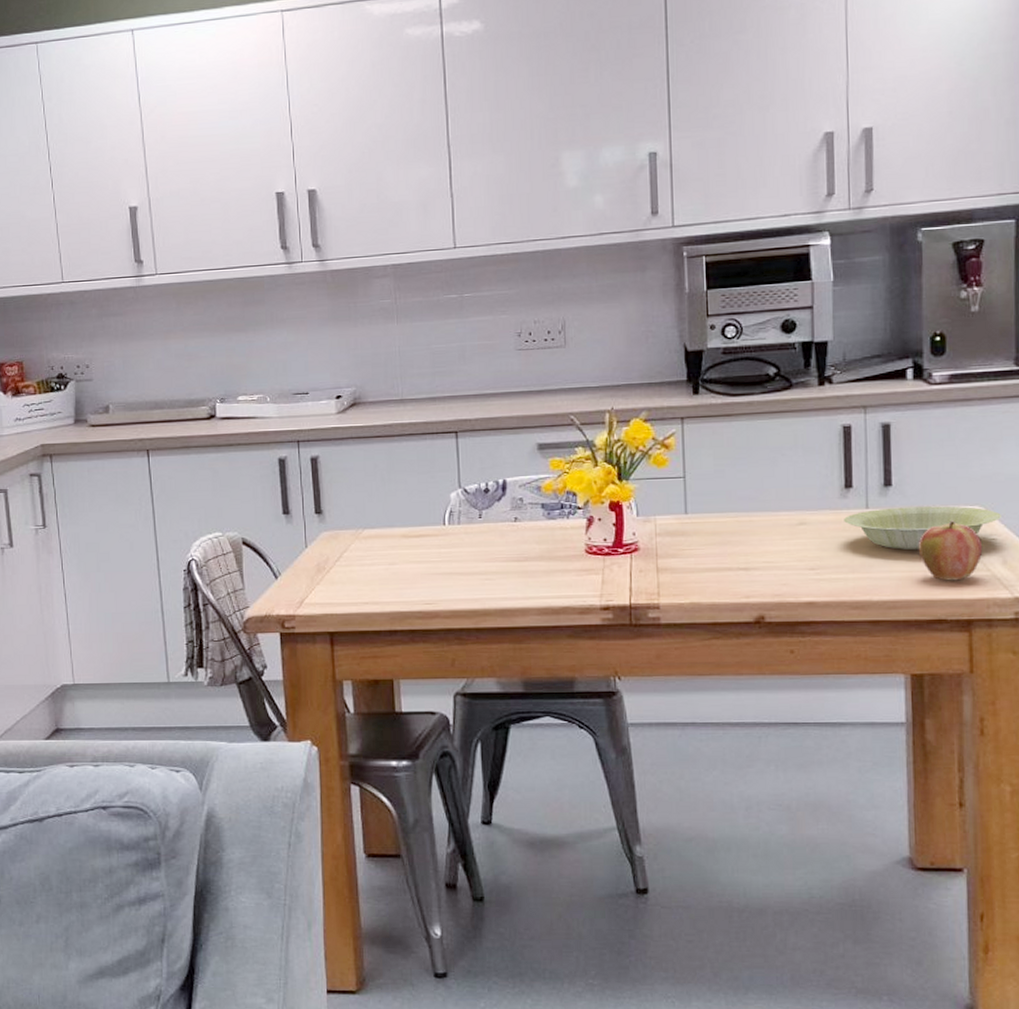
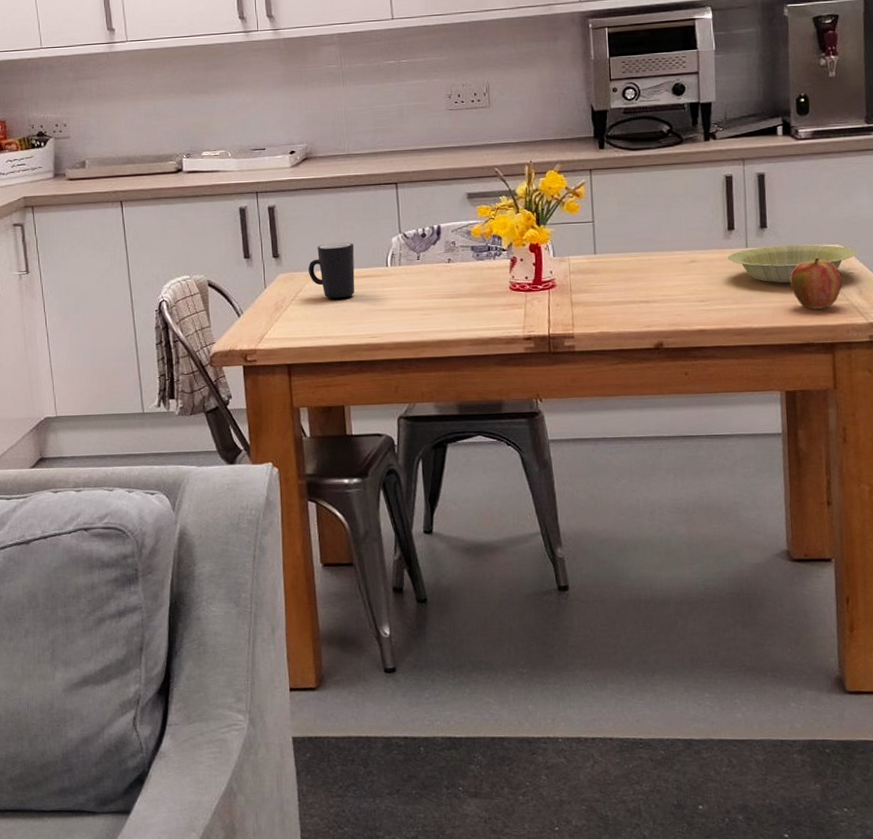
mug: none [354,498,408,560] -> present [308,242,355,299]

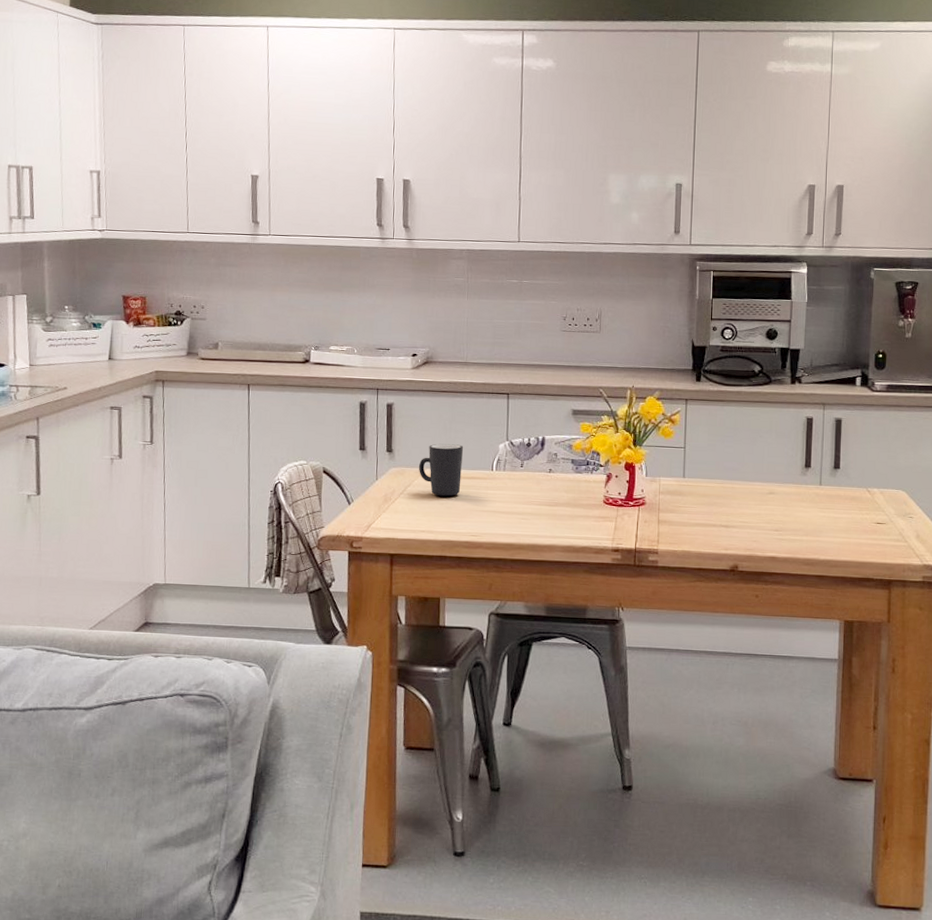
bowl: present [728,244,857,284] -> none [803,486,918,522]
apple: present [789,257,843,310] -> none [856,500,903,548]

